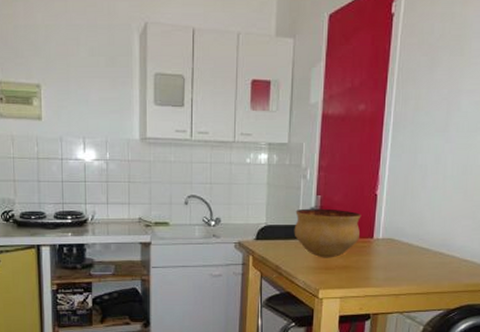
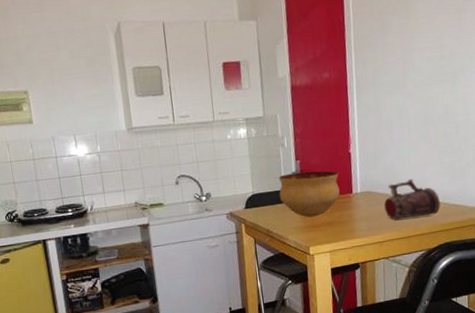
beer mug: none [405,231,468,273] -> present [384,179,440,220]

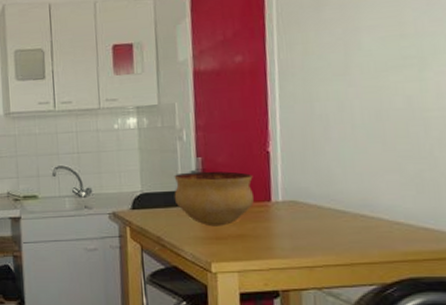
beer mug: present [384,179,440,220] -> none [315,189,401,240]

